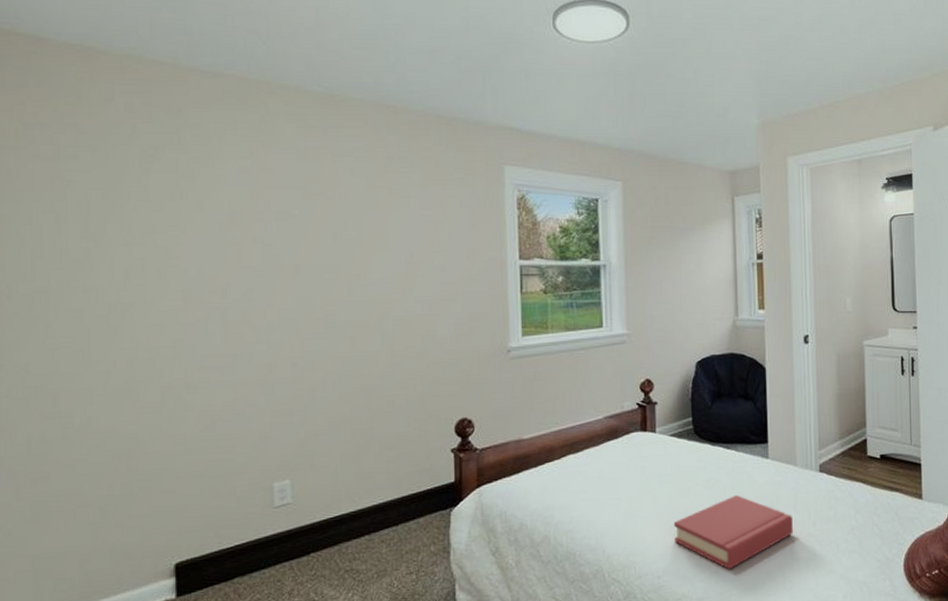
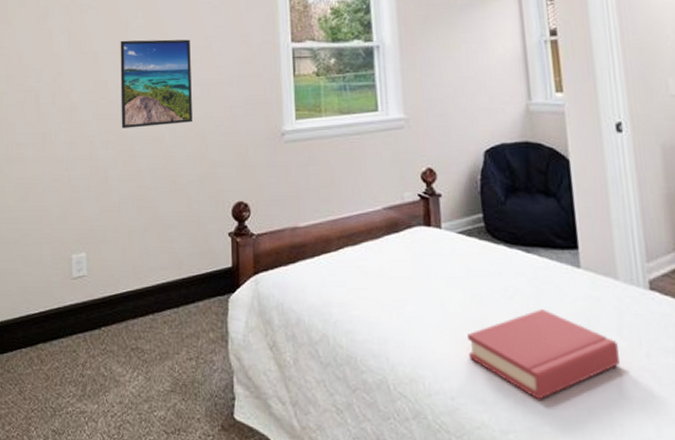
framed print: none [327,253,412,348] -> present [120,39,192,128]

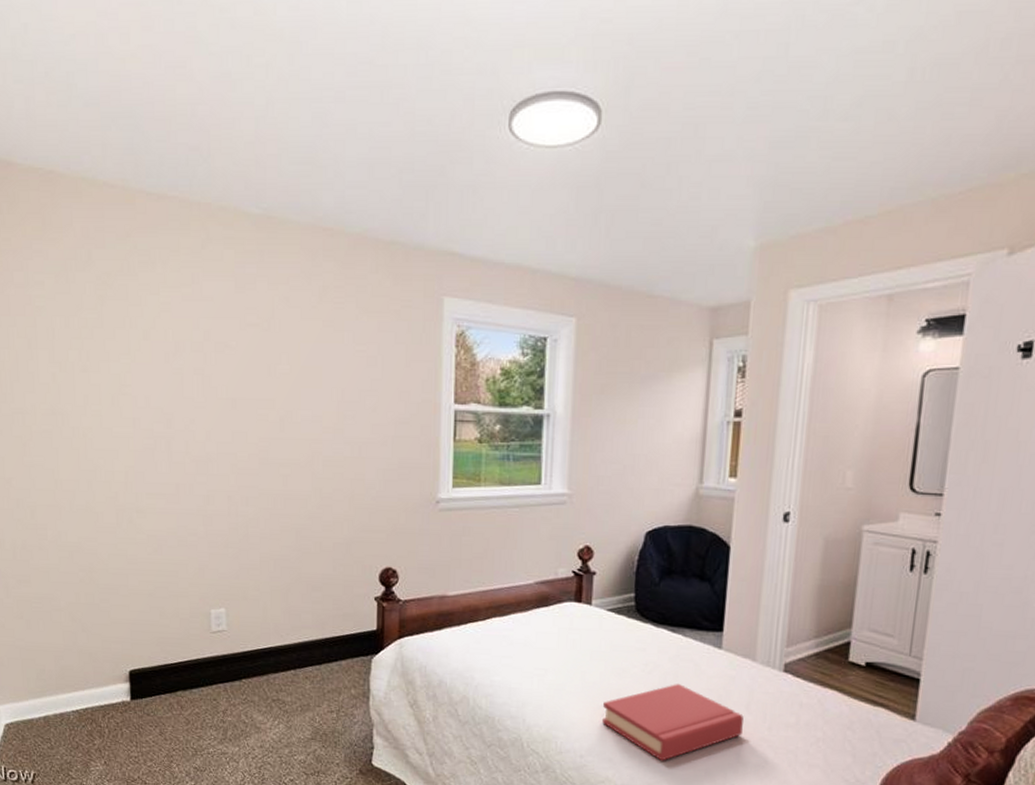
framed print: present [120,39,192,128] -> none [262,387,341,485]

